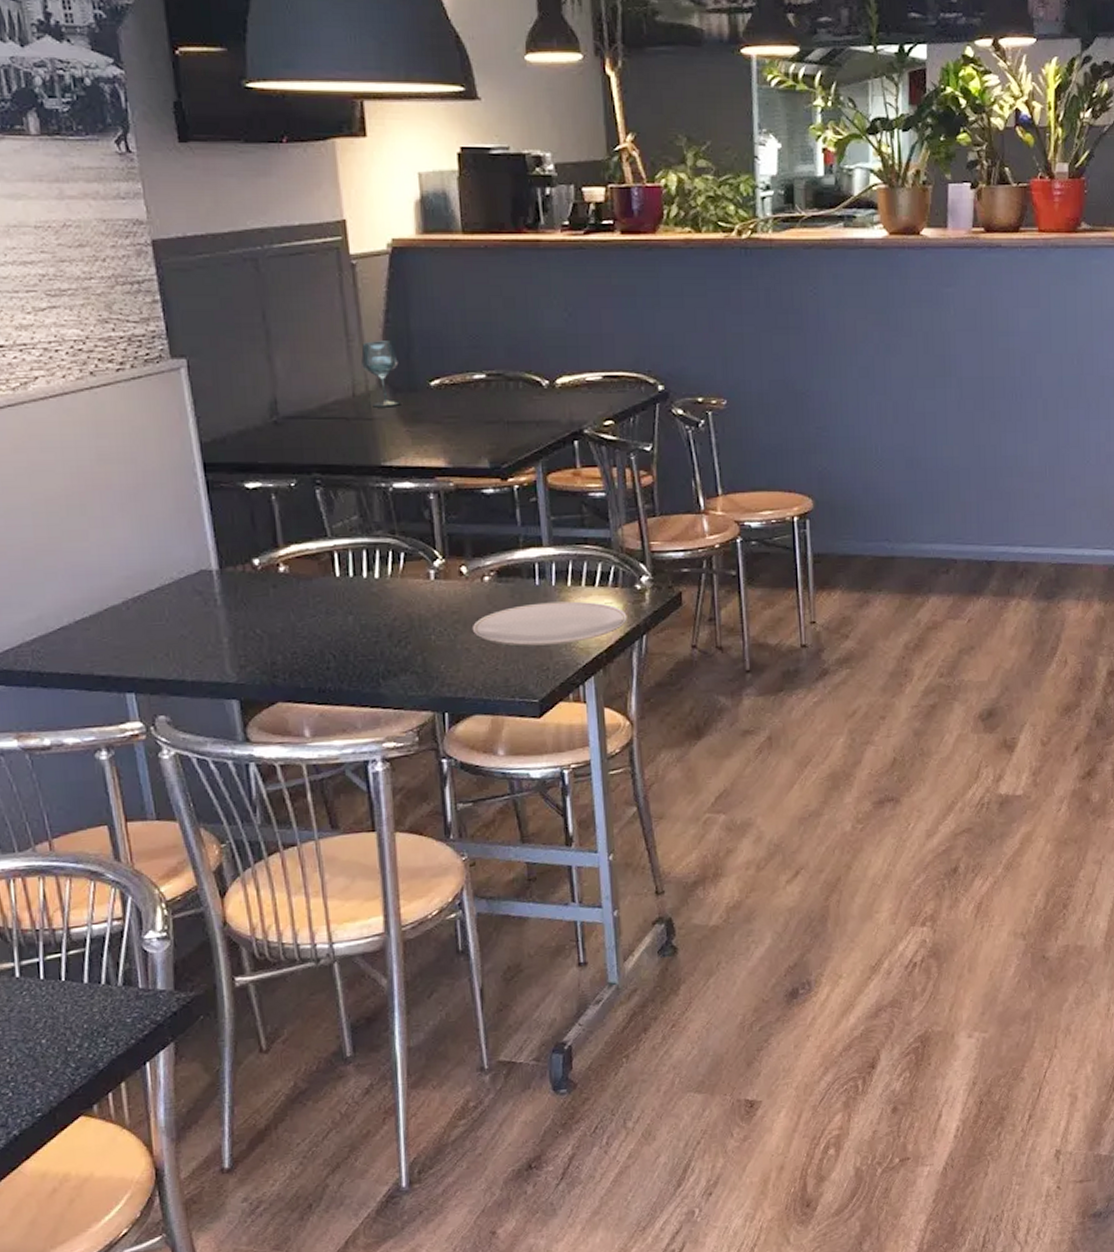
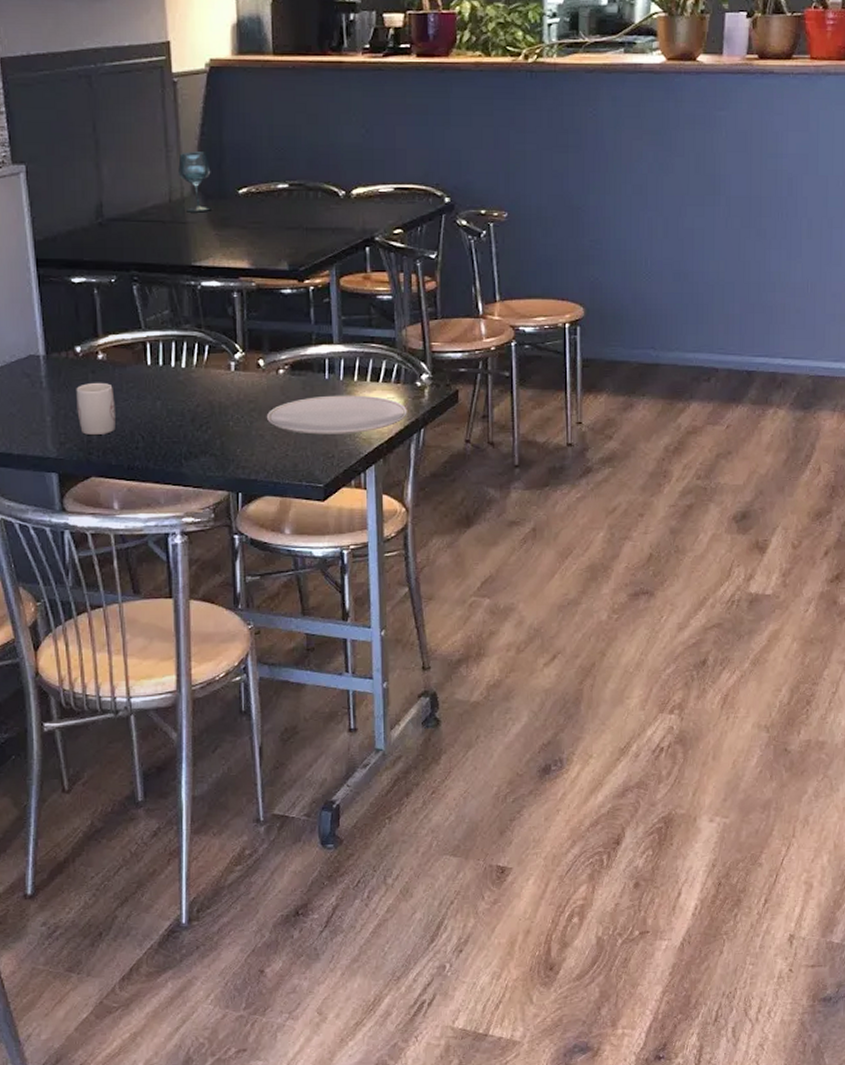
mug: none [256,597,303,657] -> present [76,382,117,436]

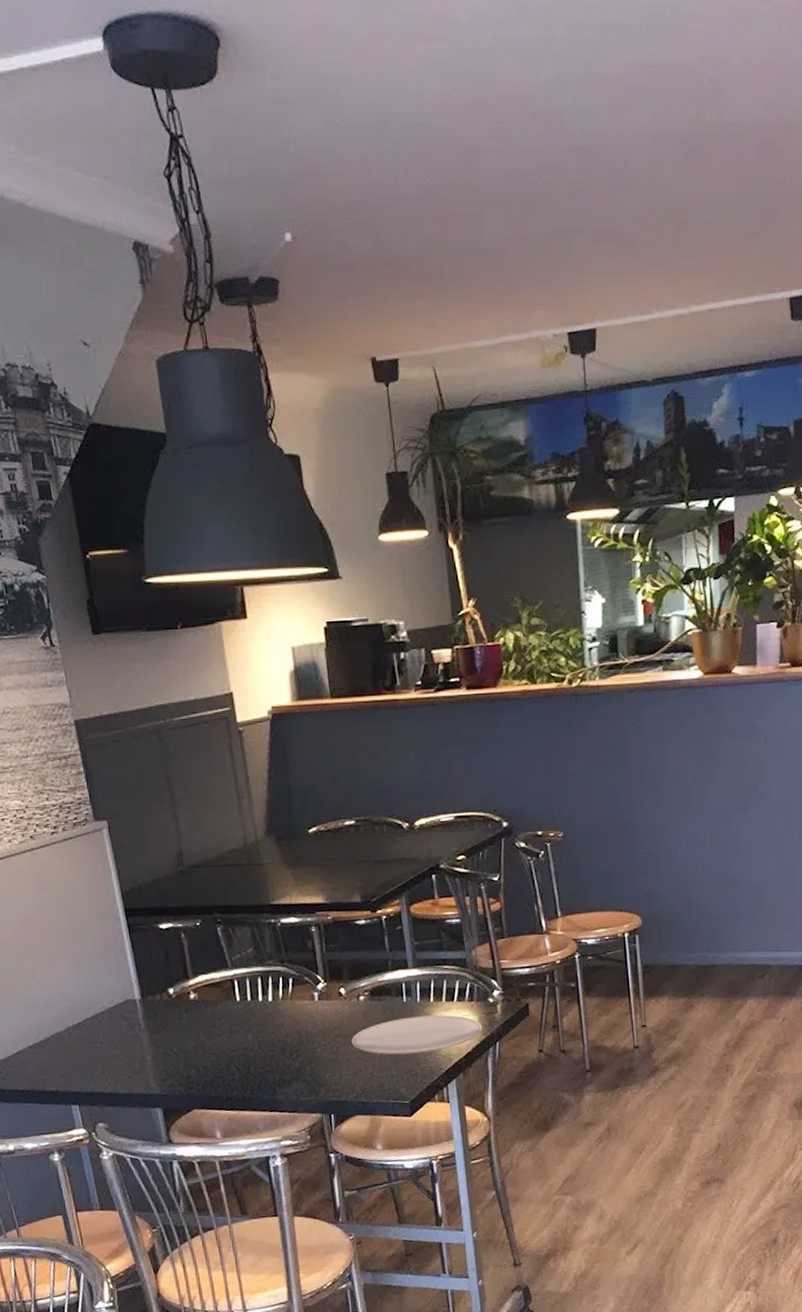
mug: present [76,382,117,436] -> none [172,1020,212,1071]
wine glass: present [178,151,212,213] -> none [250,796,285,854]

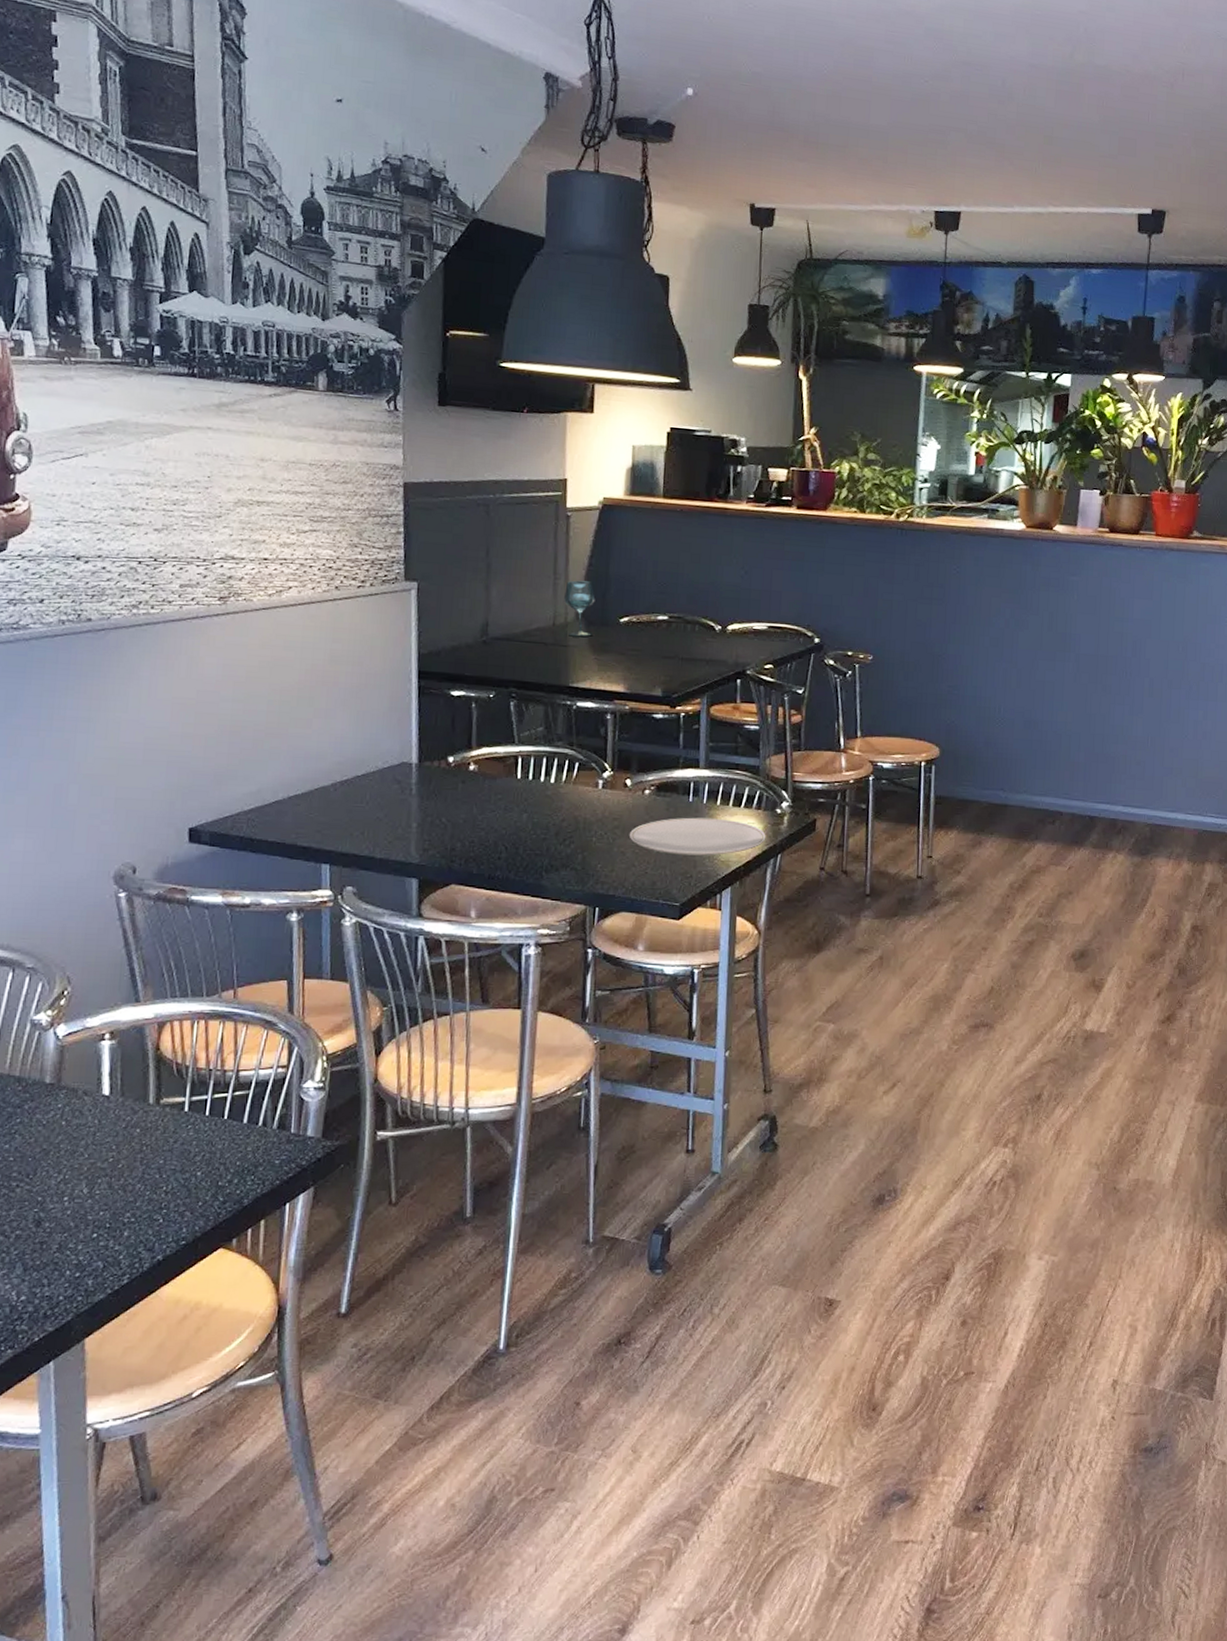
wine glass: none [250,796,285,854] -> present [564,580,596,637]

